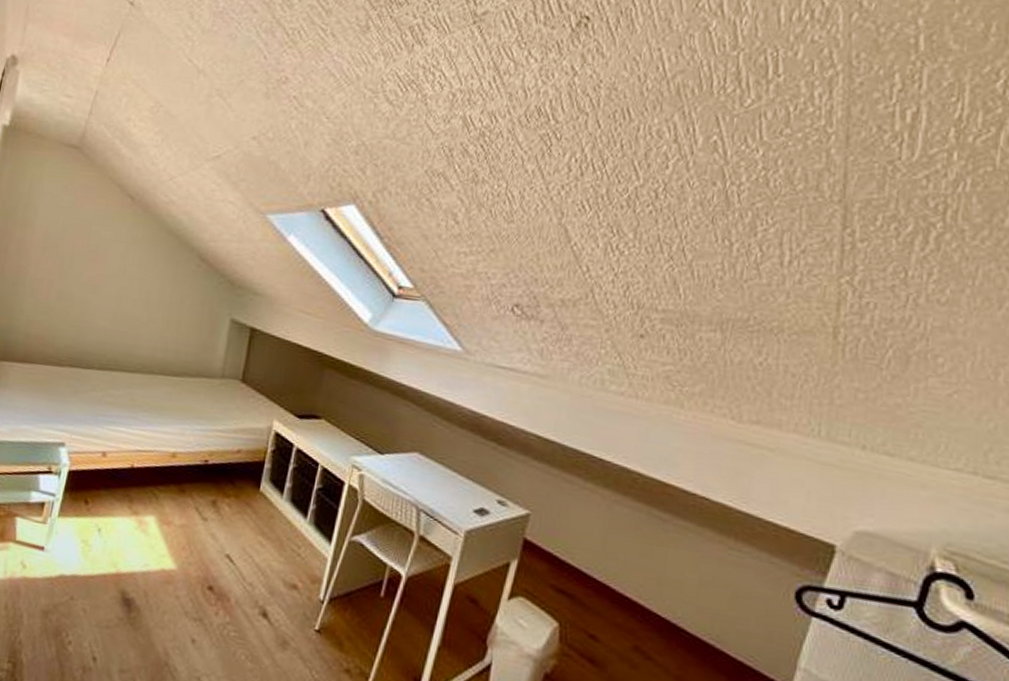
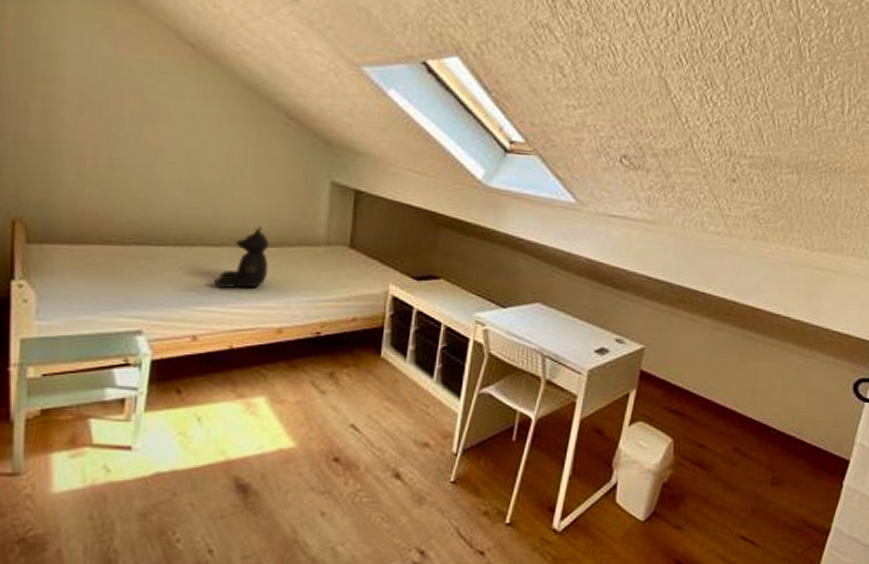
teddy bear: none [125,356,174,414] -> present [214,225,269,289]

